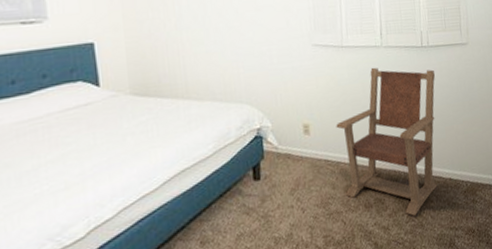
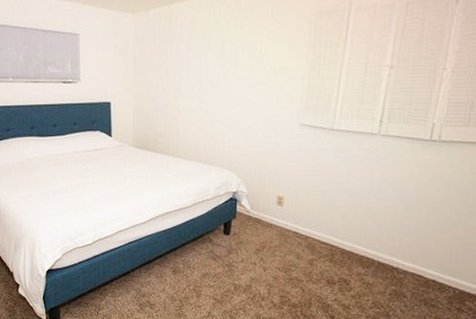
armchair: present [336,67,438,216] -> none [310,154,441,304]

